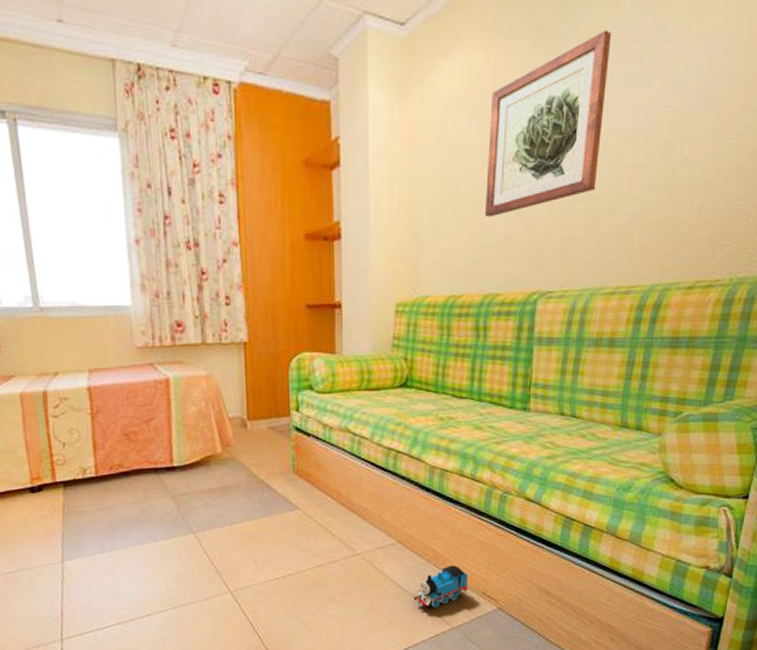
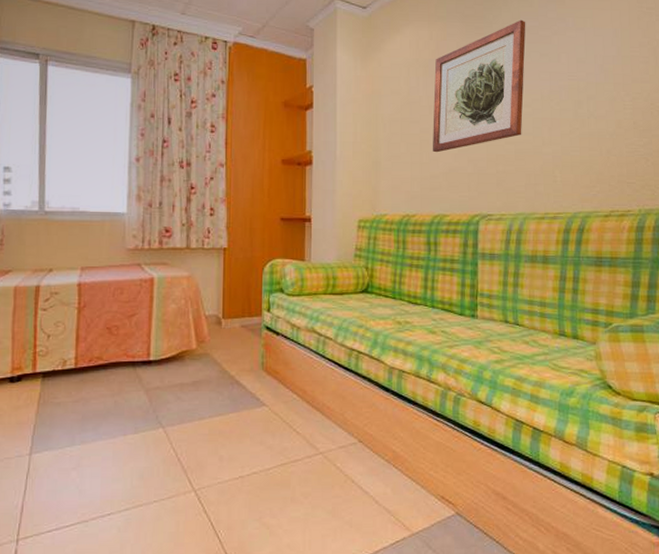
toy train: present [413,565,469,607] -> none [374,467,427,511]

